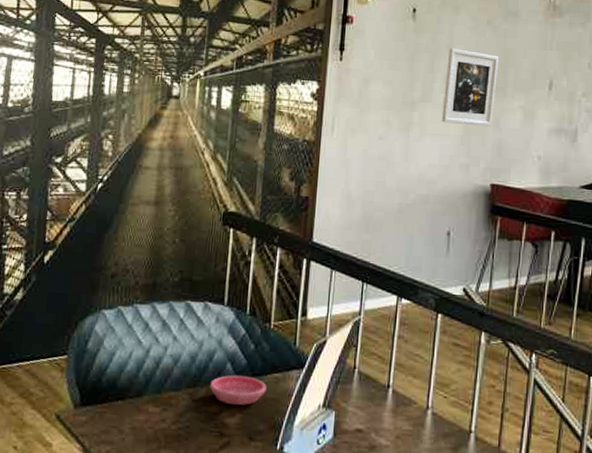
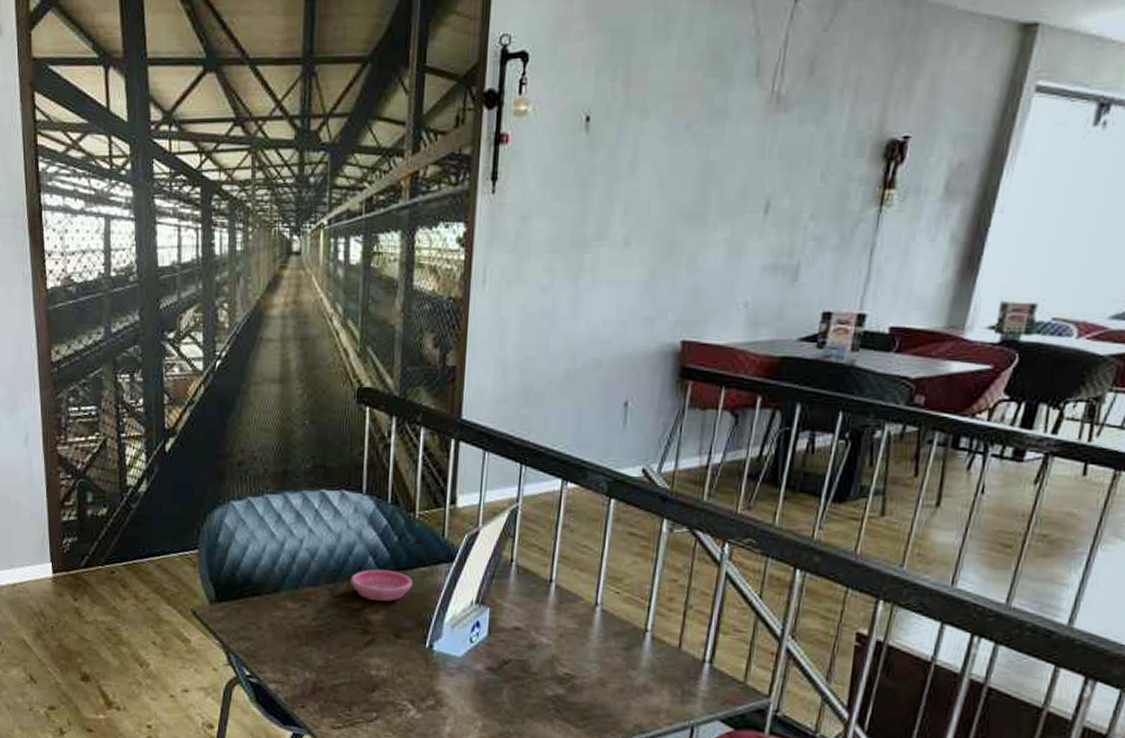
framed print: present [441,48,500,127] -> none [620,167,699,268]

